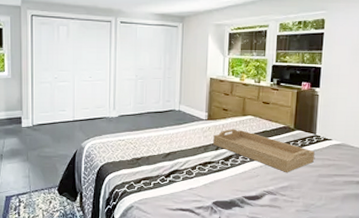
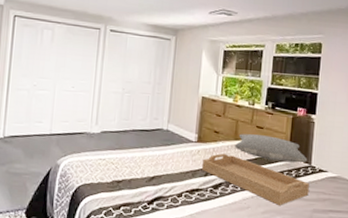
pillow: none [243,110,313,133] -> present [235,134,308,163]

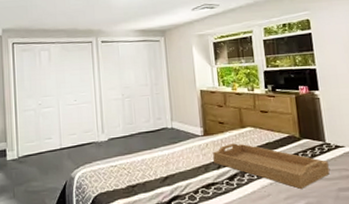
pillow: present [235,134,308,163] -> none [242,118,321,144]

